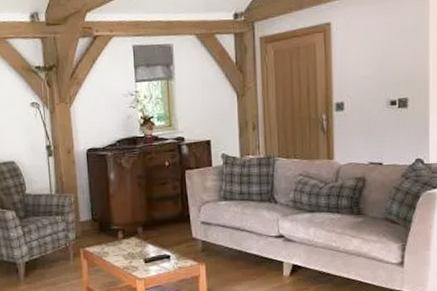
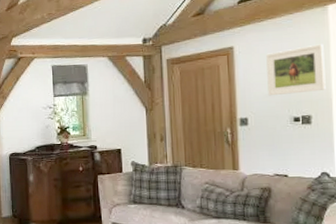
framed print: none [364,19,423,78] -> present [266,44,326,96]

